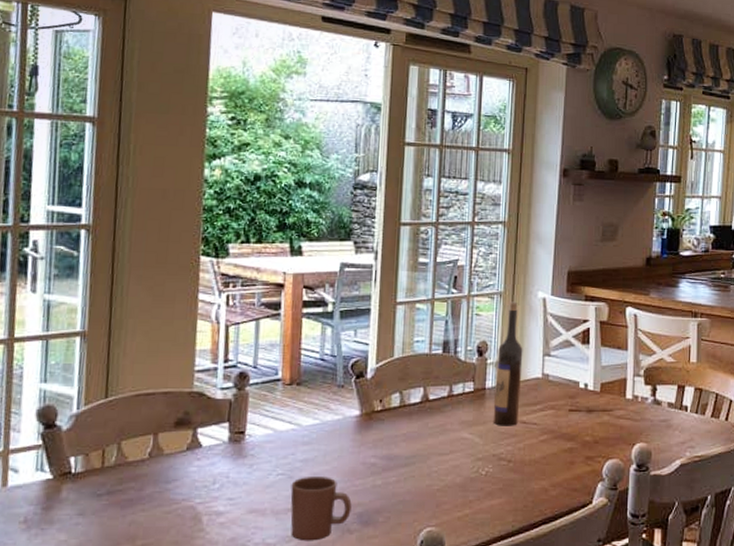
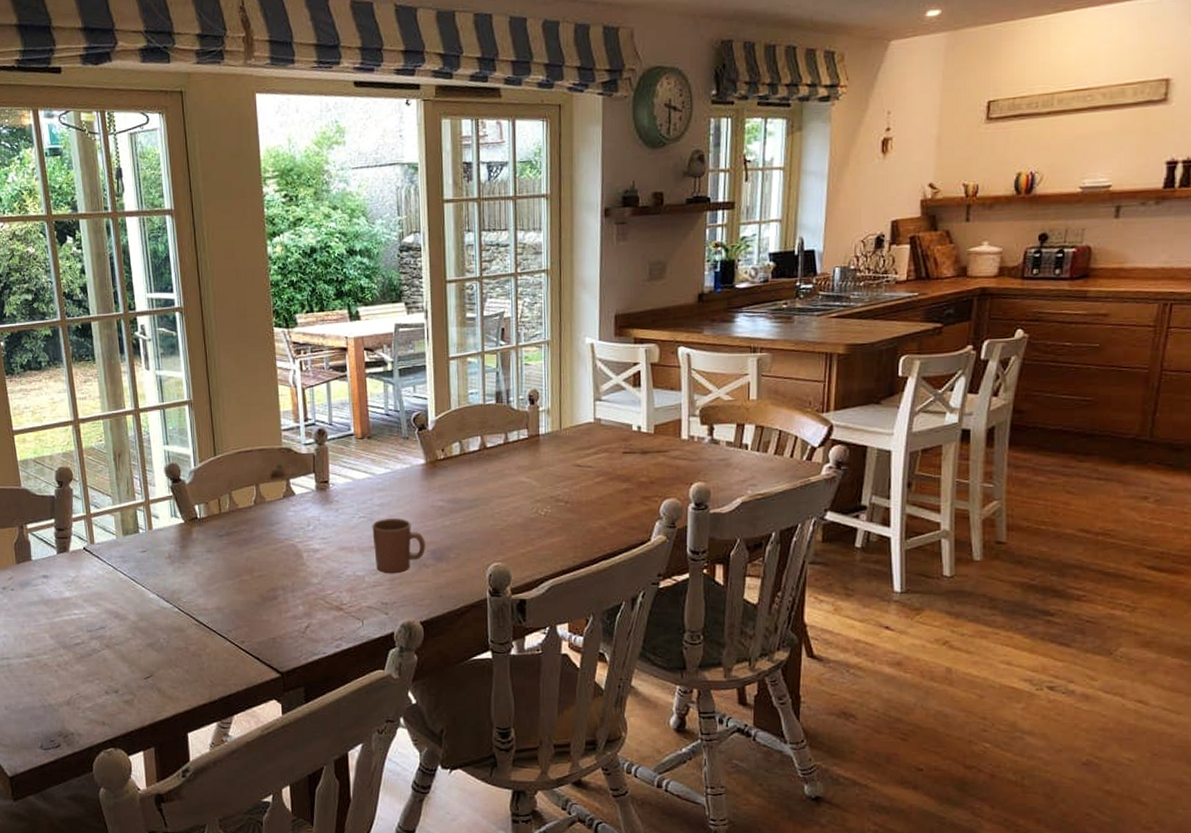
wine bottle: present [493,301,523,426] -> none [548,349,574,470]

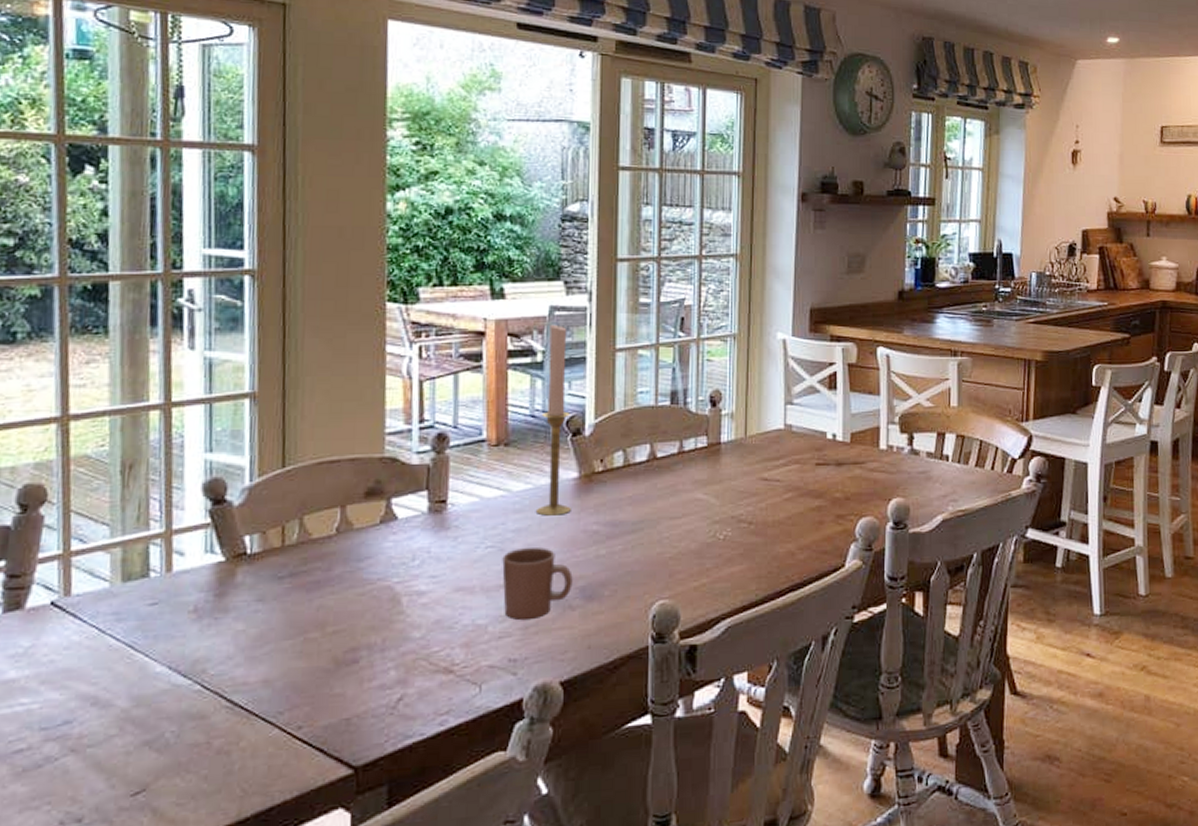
candlestick: none [394,337,421,494] -> present [535,322,571,516]

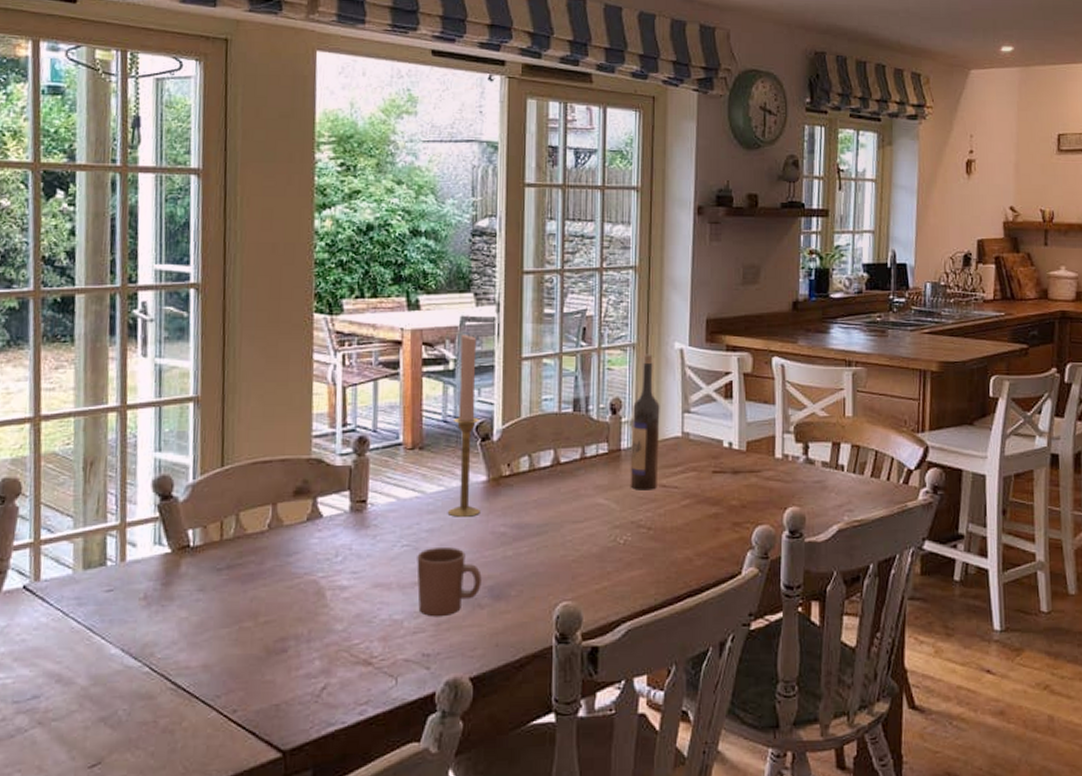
wine bottle: none [730,344,762,484] -> present [630,354,660,490]

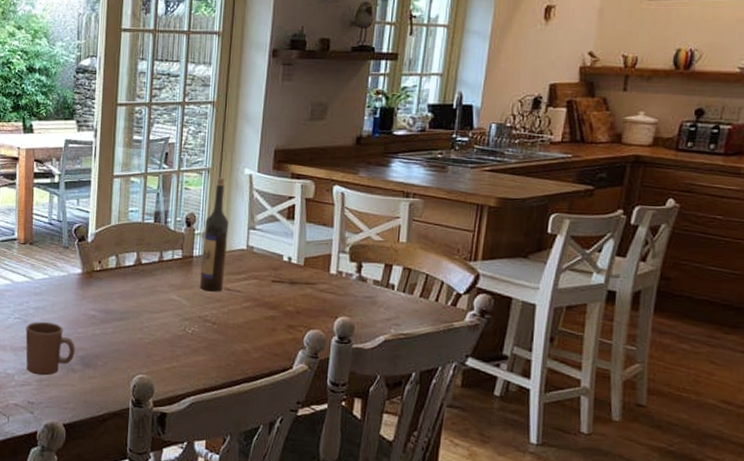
candlestick: present [447,332,480,517] -> none [50,153,78,301]

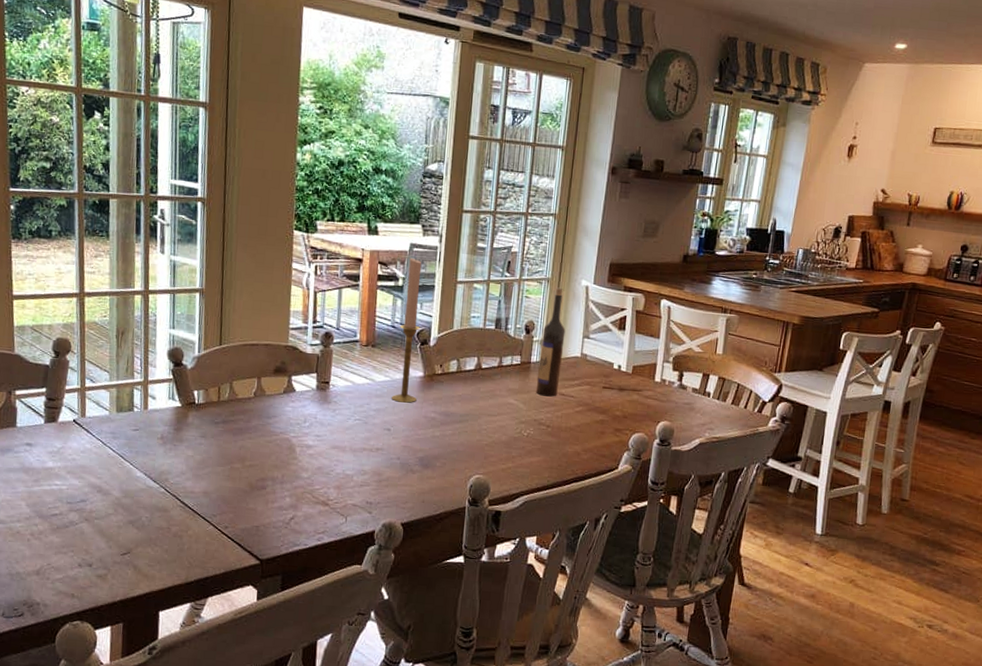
mug: present [25,322,75,376] -> none [365,423,415,476]
candlestick: none [50,153,78,301] -> present [391,257,422,403]

